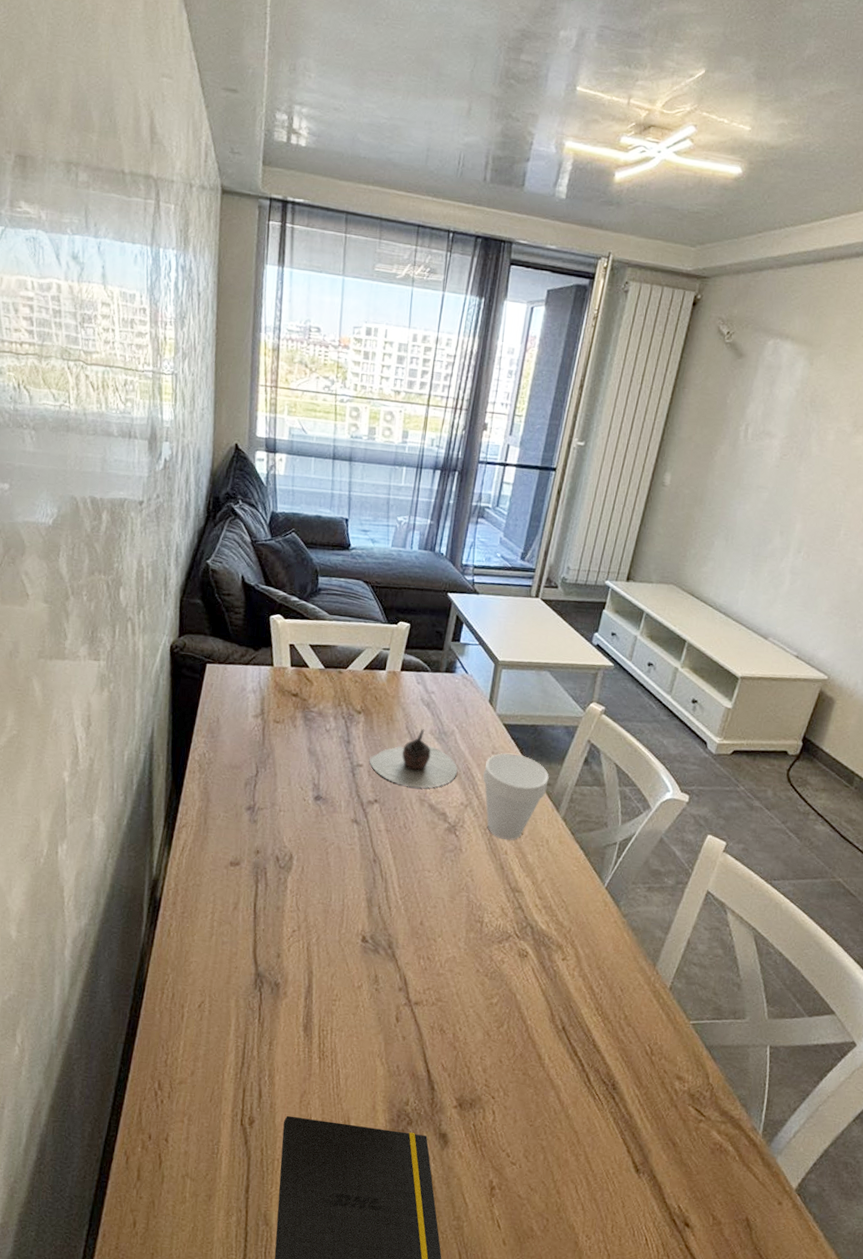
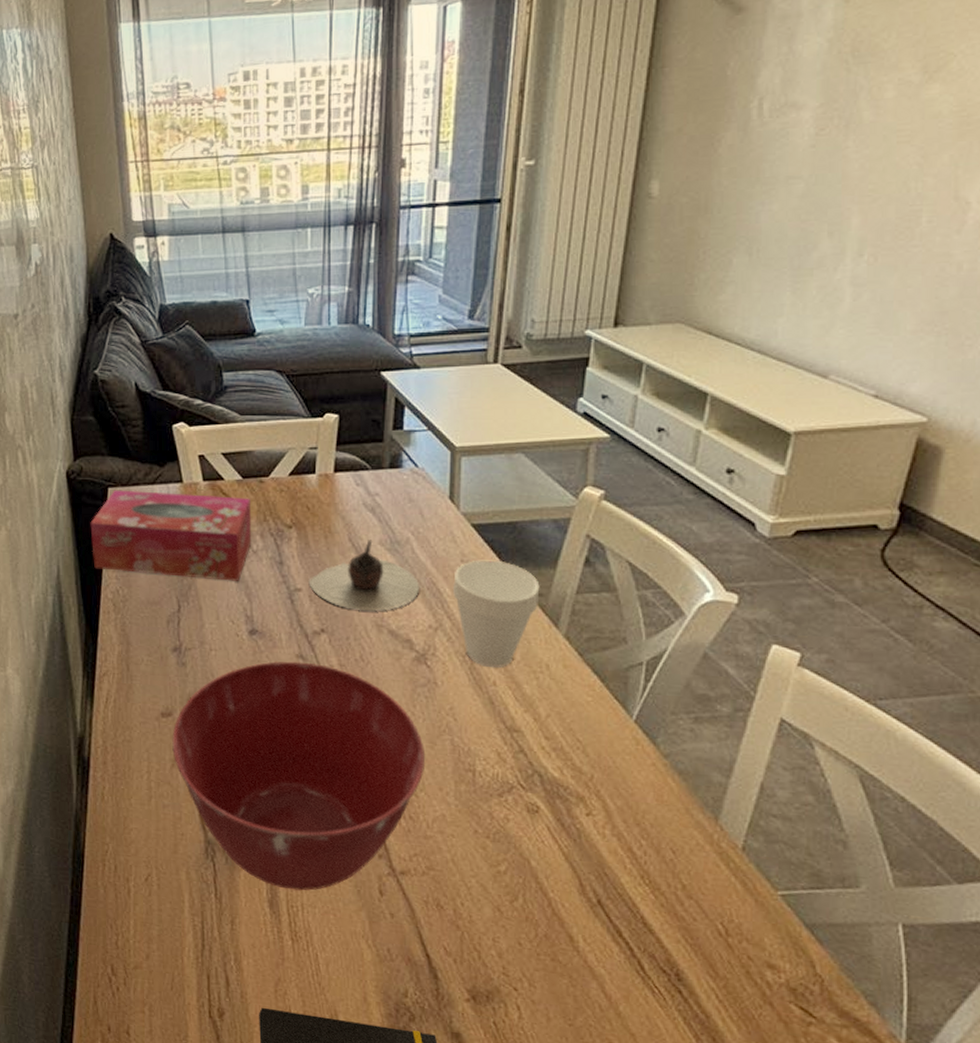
tissue box: none [185,666,330,755] -> present [90,489,252,582]
mixing bowl: none [236,823,446,1017] -> present [172,661,426,891]

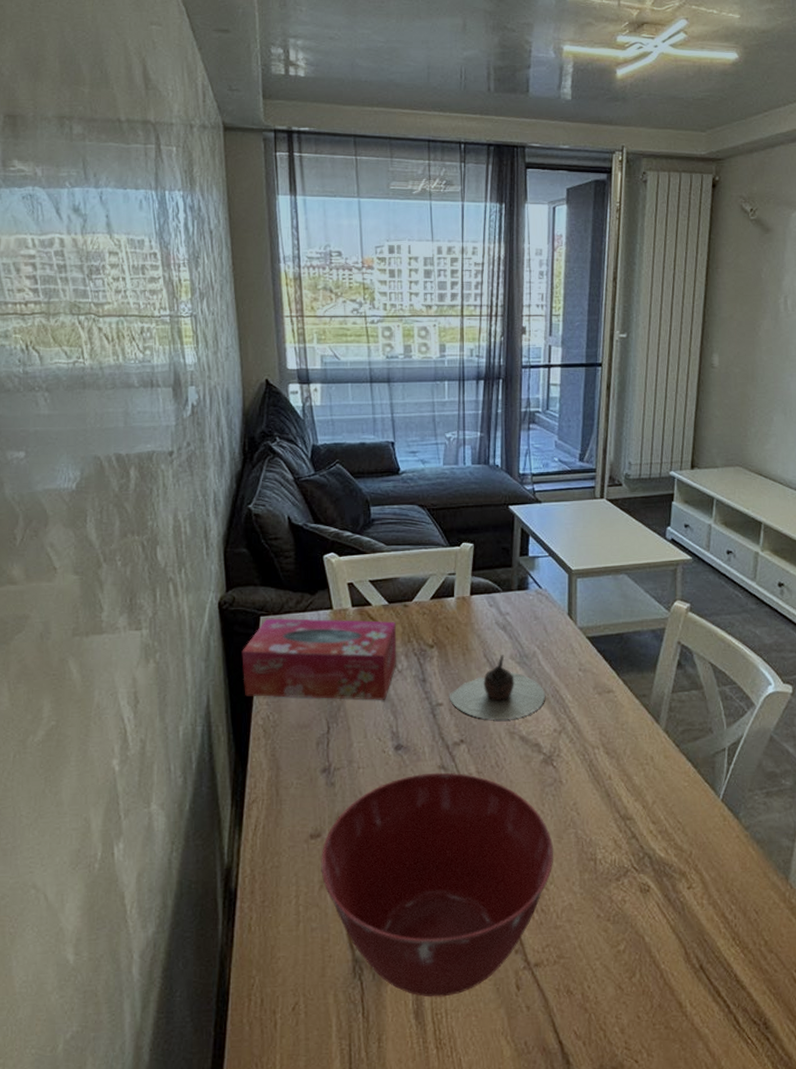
cup: present [452,560,540,667] -> none [572,667,643,763]

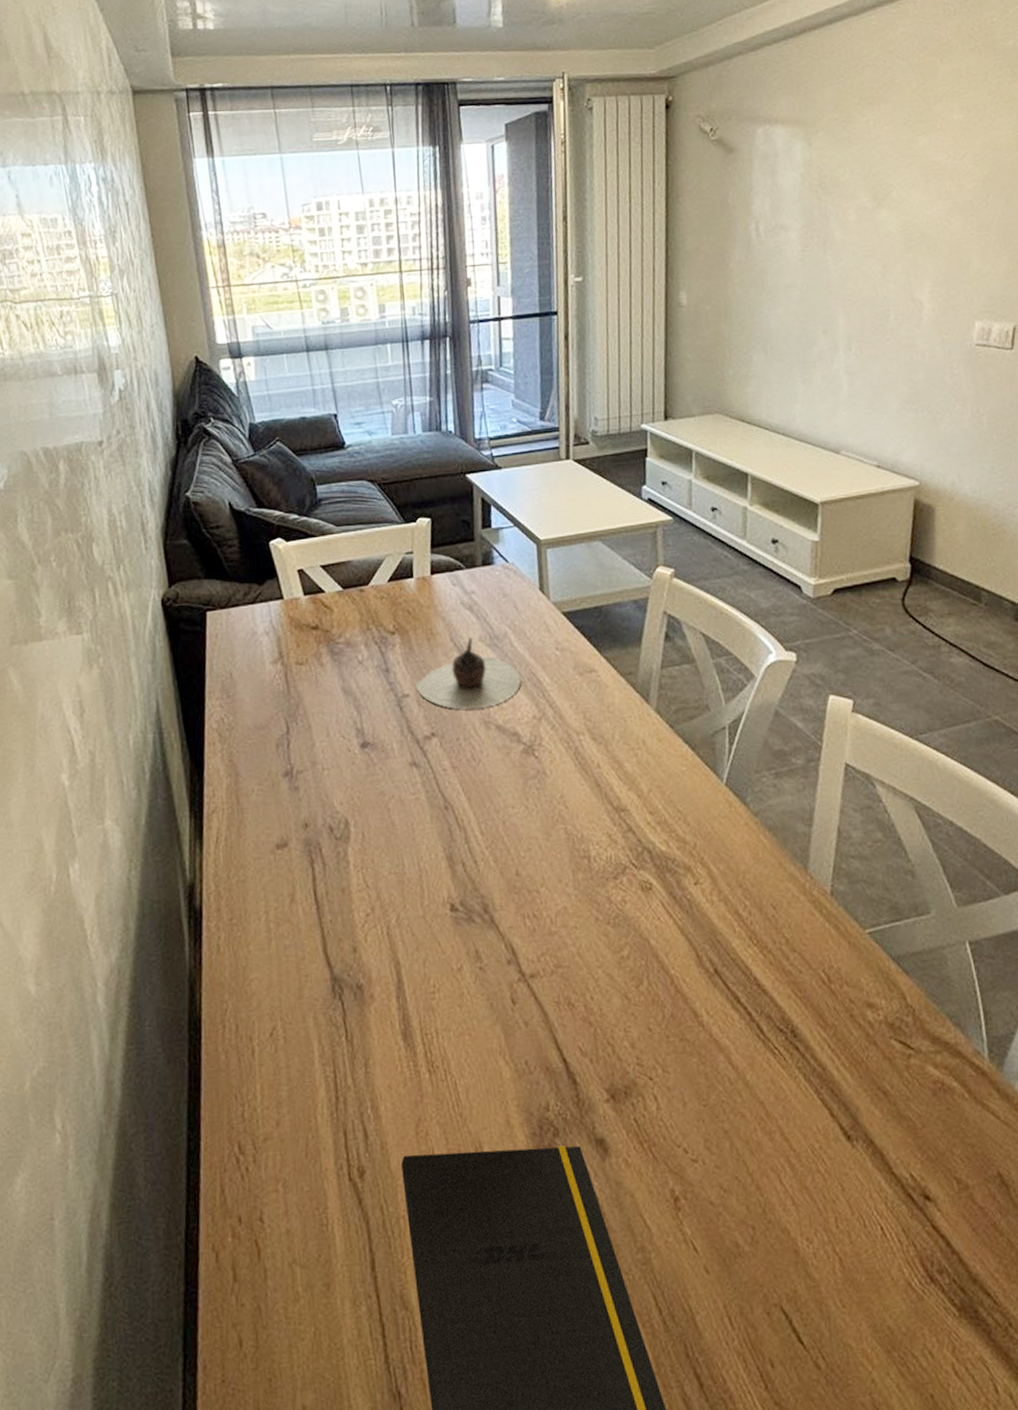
tissue box: present [242,618,397,701] -> none [189,608,357,699]
mixing bowl: present [321,772,554,998] -> none [289,769,543,1017]

